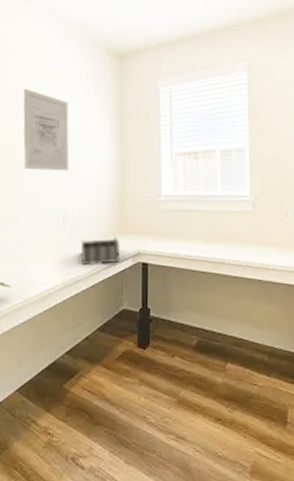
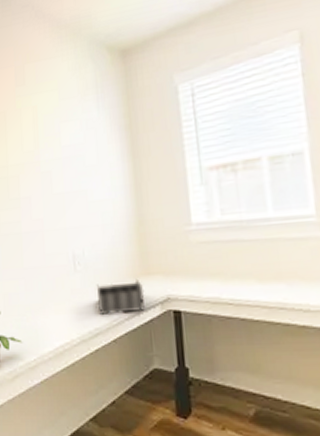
wall art: present [23,88,69,171] -> none [15,110,74,205]

